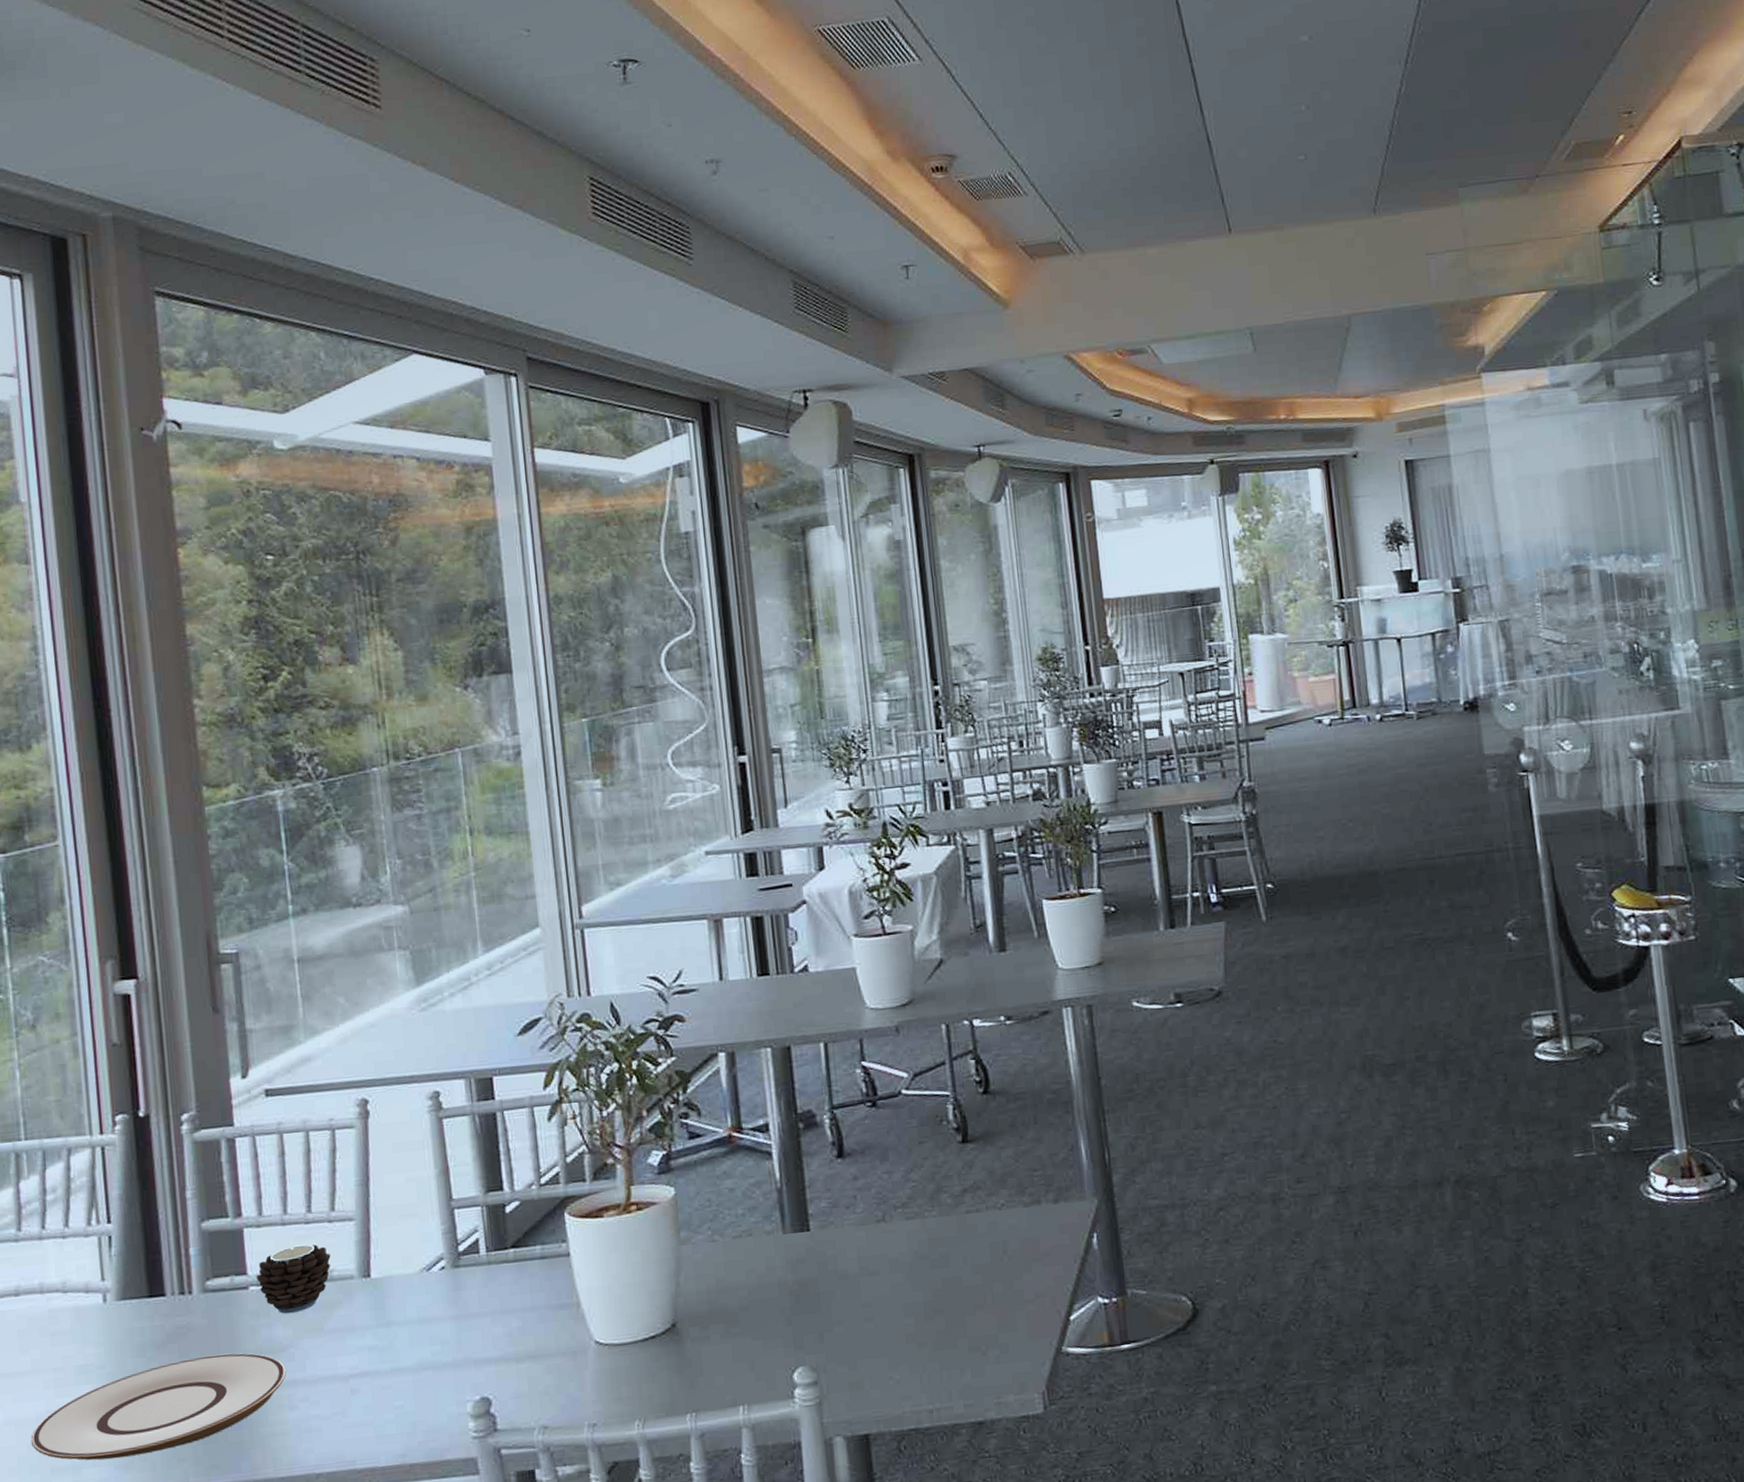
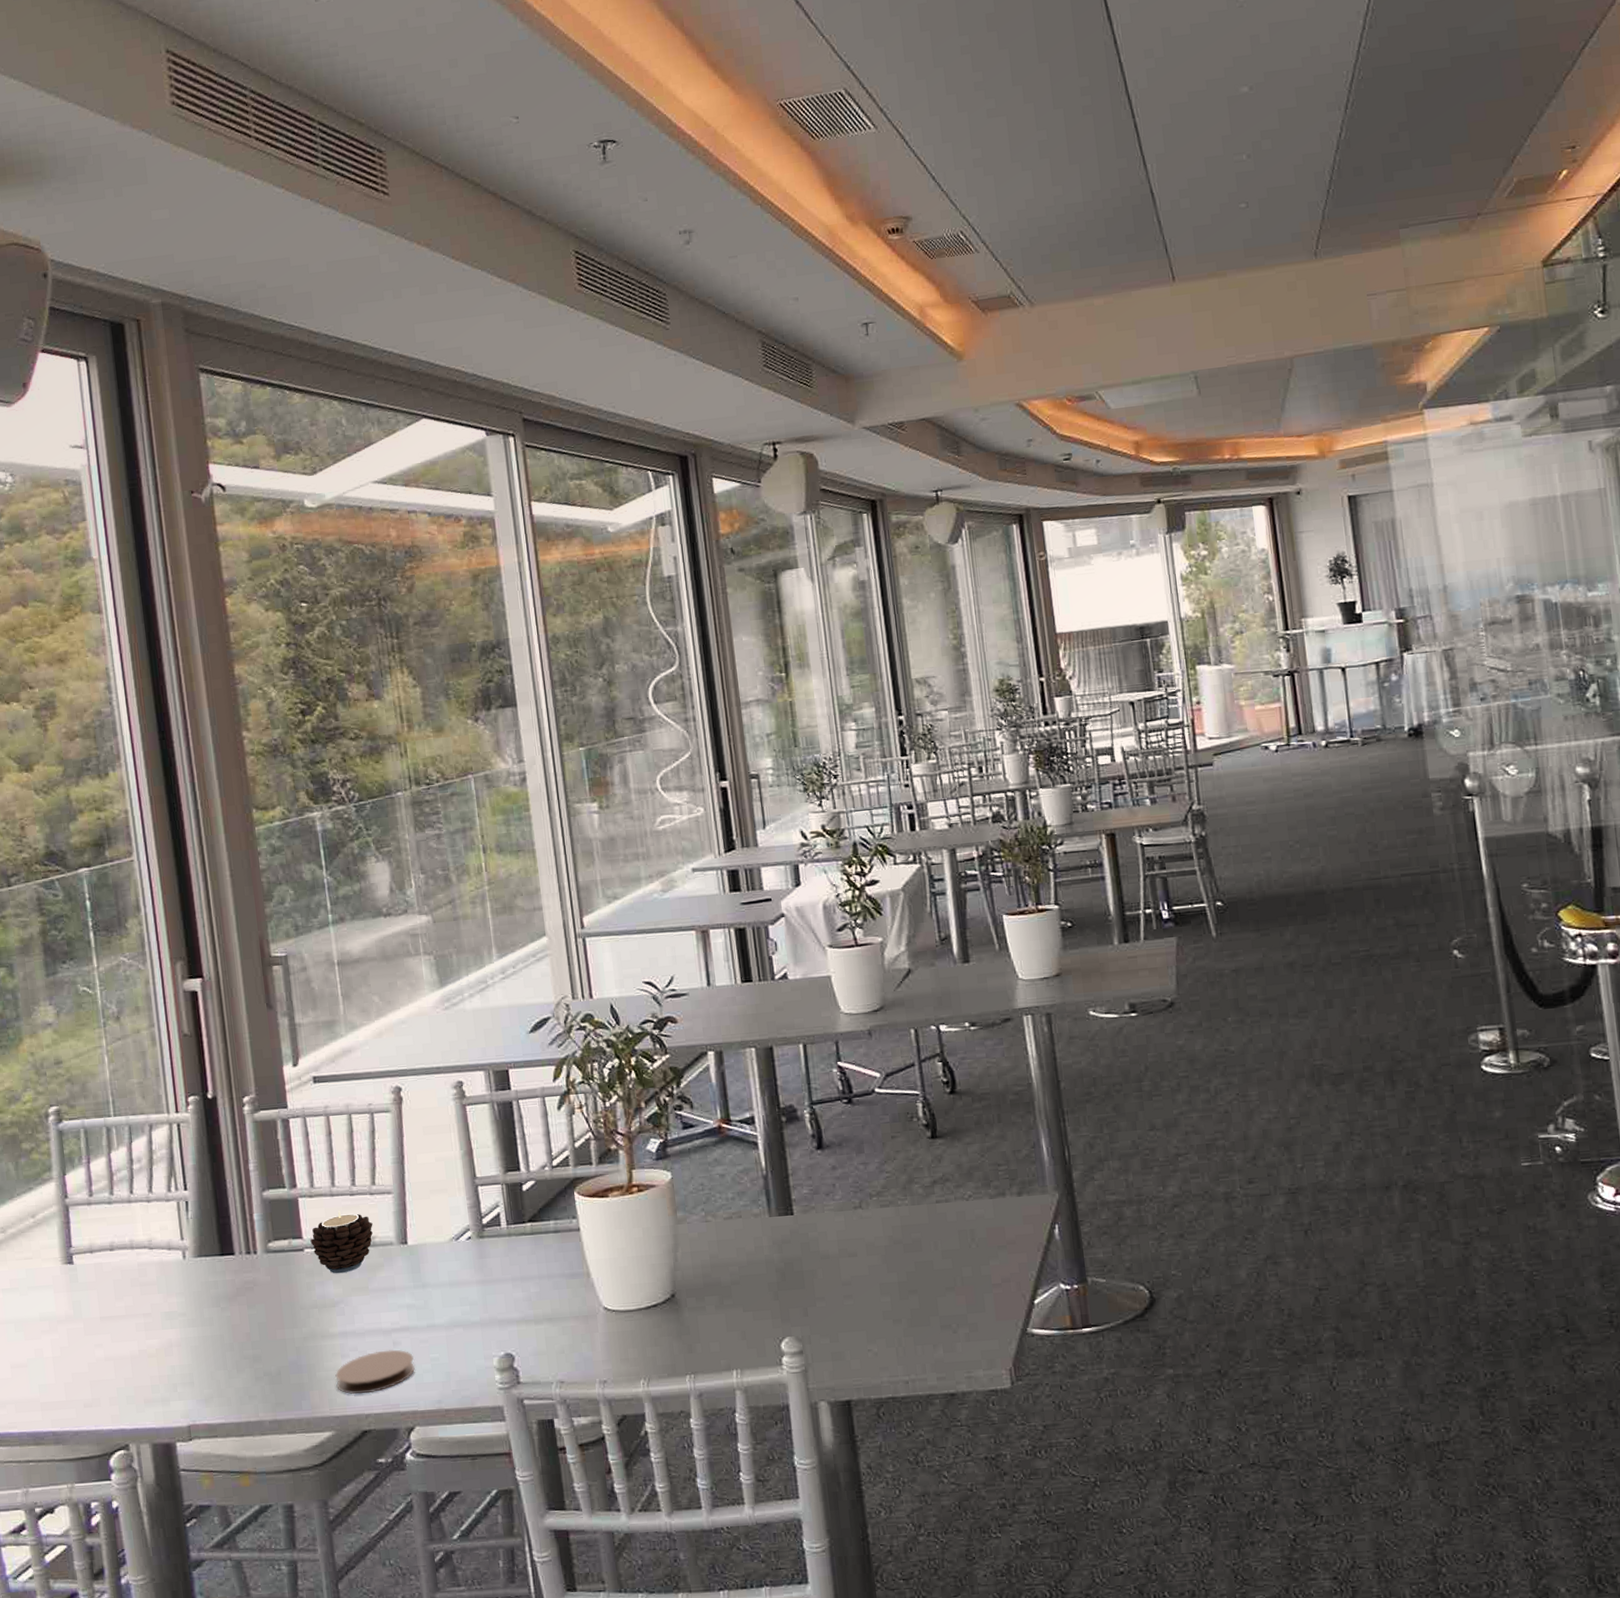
plate: present [31,1353,286,1460] -> none [127,1306,338,1394]
coaster: none [281,1398,375,1451] -> present [335,1349,415,1394]

